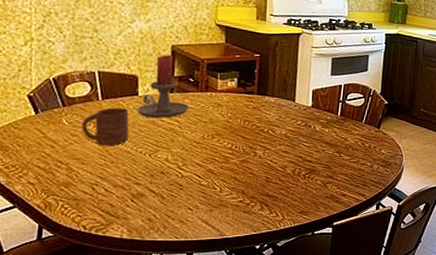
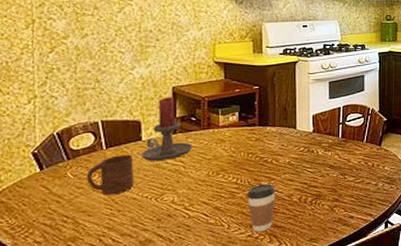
coffee cup: none [240,153,270,199] -> present [246,184,276,232]

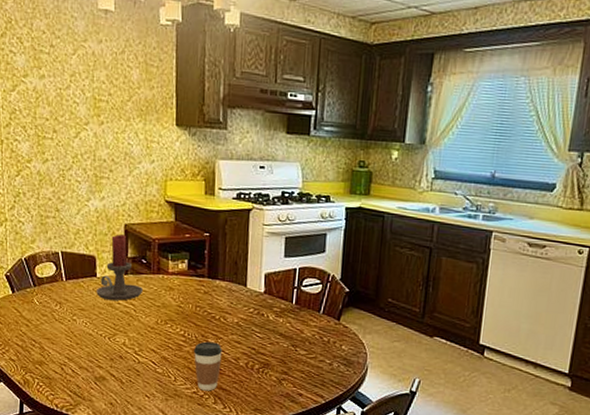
cup: present [87,154,135,196] -> none [50,288,90,328]

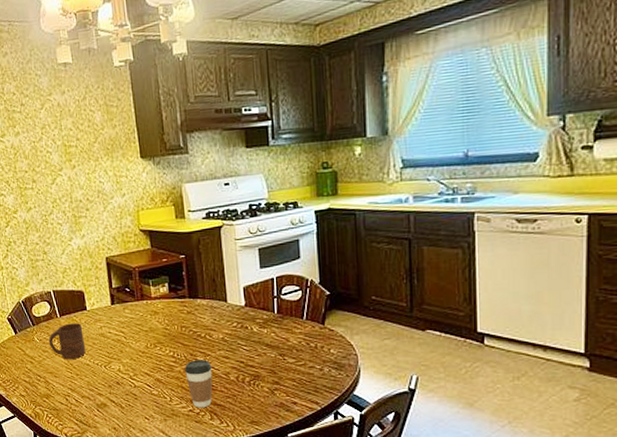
cup: none [50,288,90,328] -> present [49,323,86,360]
candle holder: present [96,233,143,301] -> none [88,266,130,330]

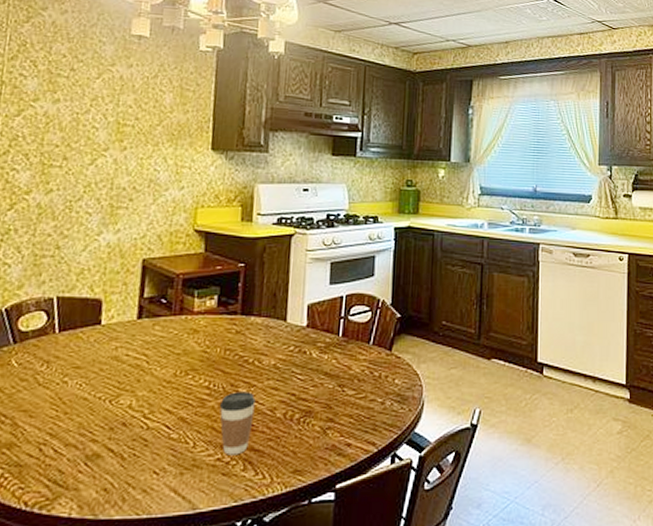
cup: present [49,323,86,360] -> none [33,341,89,392]

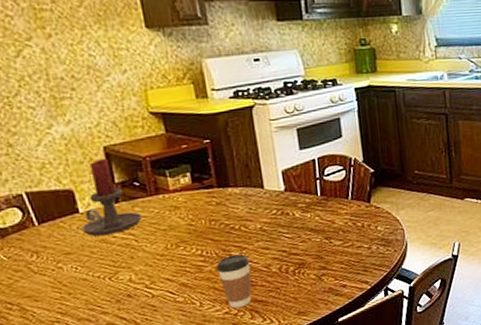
candle holder: none [98,270,160,351] -> present [82,158,142,236]

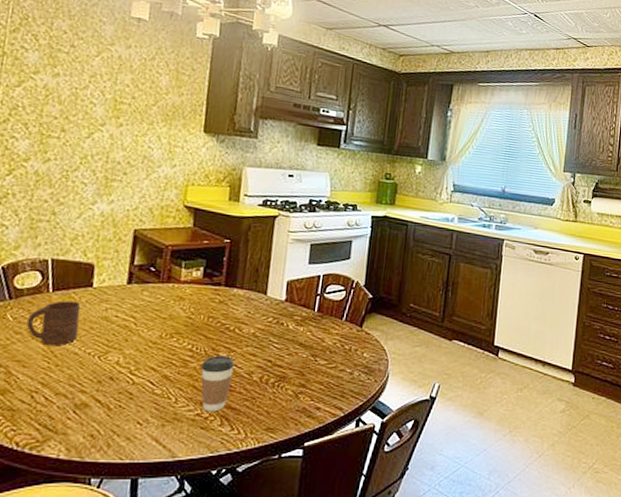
cup: none [23,230,82,278] -> present [27,300,81,346]
candle holder: present [82,158,142,236] -> none [90,239,148,313]

